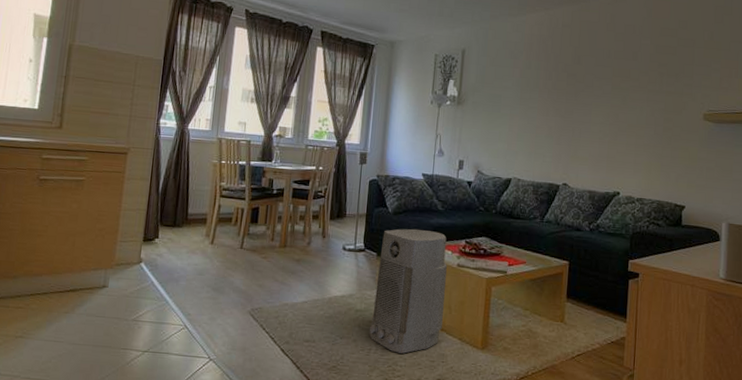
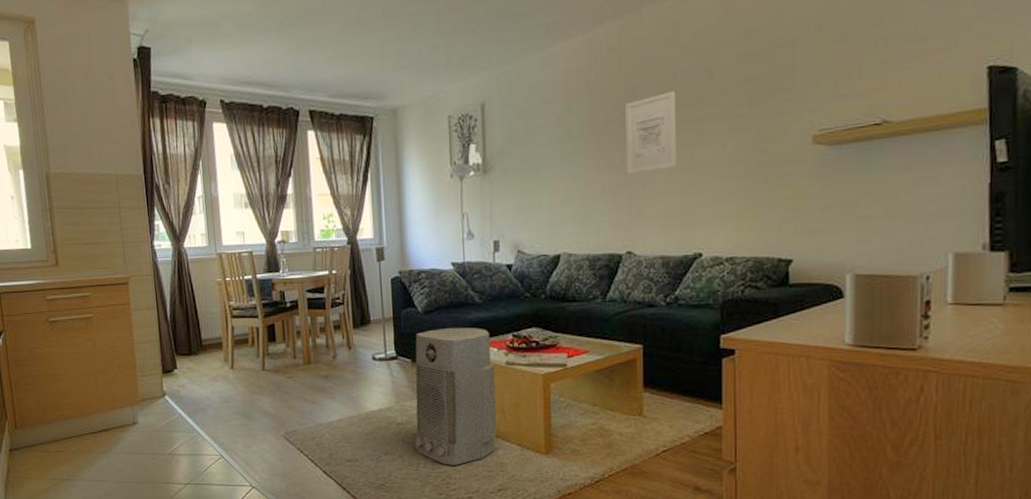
wall art: none [568,64,610,123] -> present [625,90,677,174]

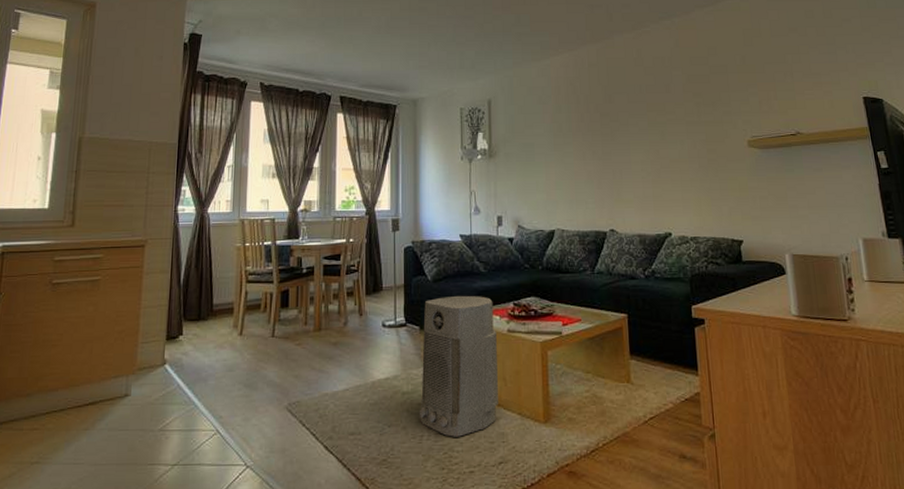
wall art: present [625,90,677,174] -> none [604,100,647,164]

